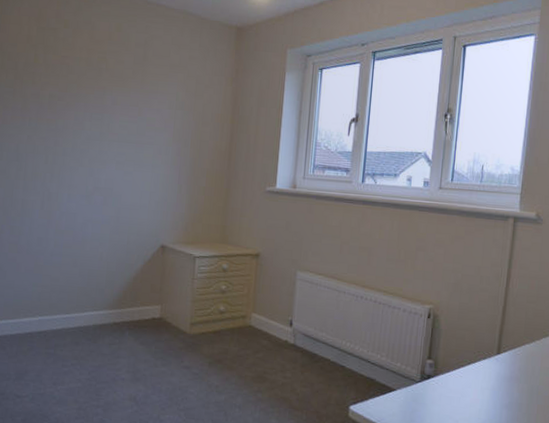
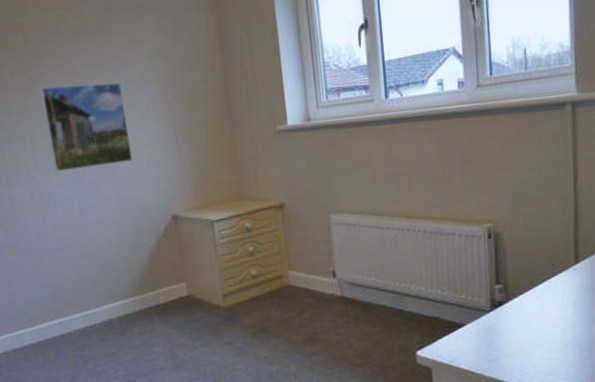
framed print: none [67,113,142,191] -> present [39,83,132,173]

